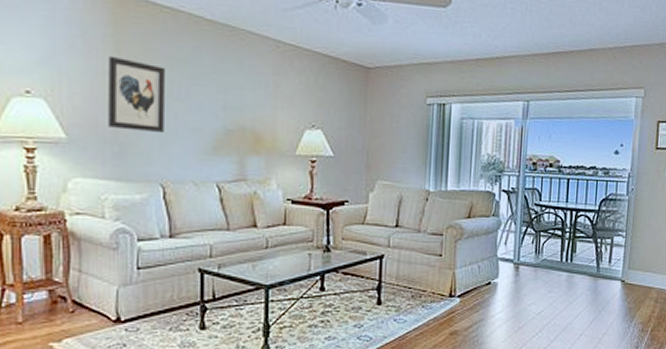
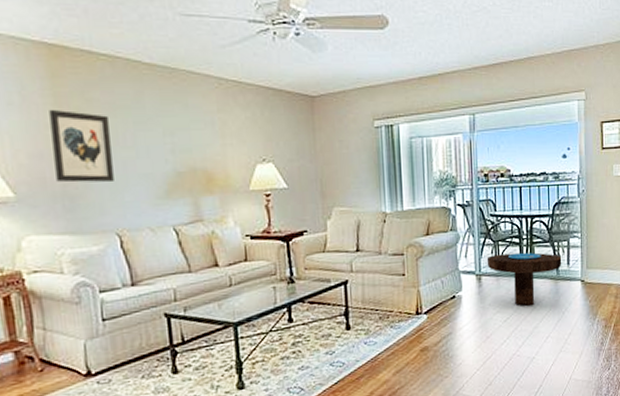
side table: none [526,245,603,301] -> present [486,252,561,307]

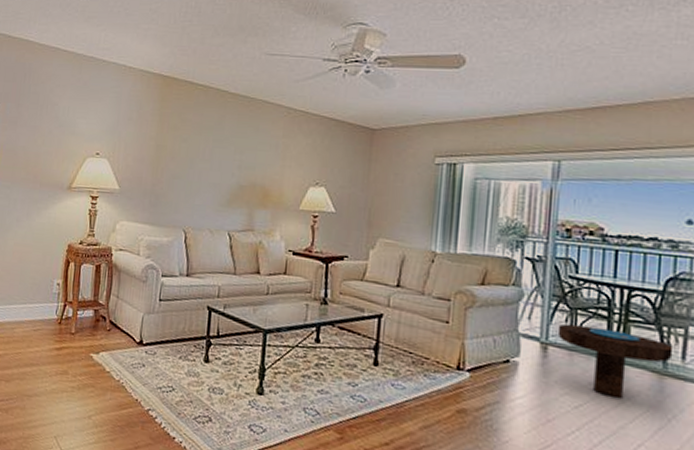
wall art: present [49,109,114,183] -> none [149,125,195,188]

